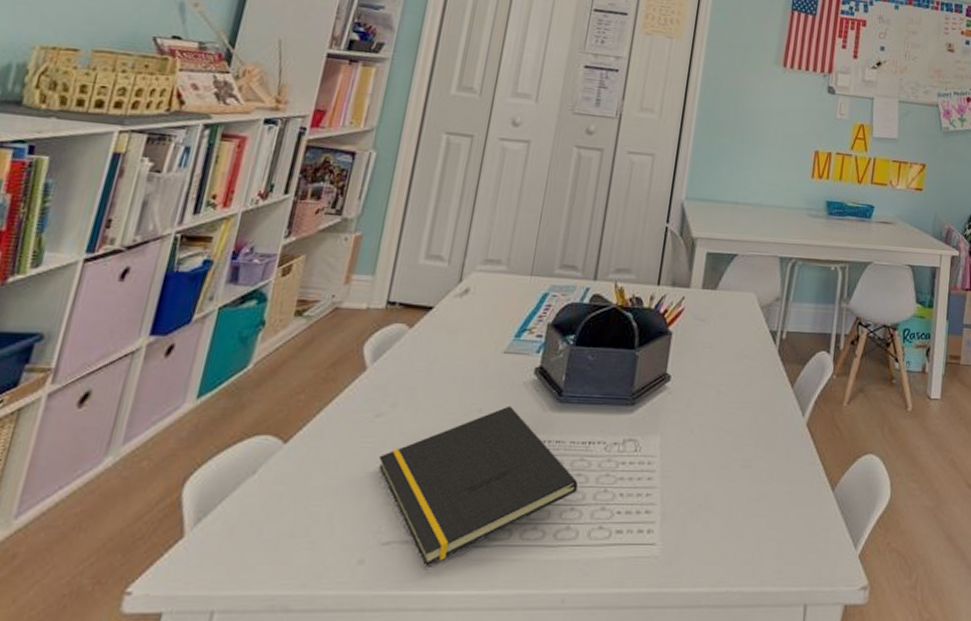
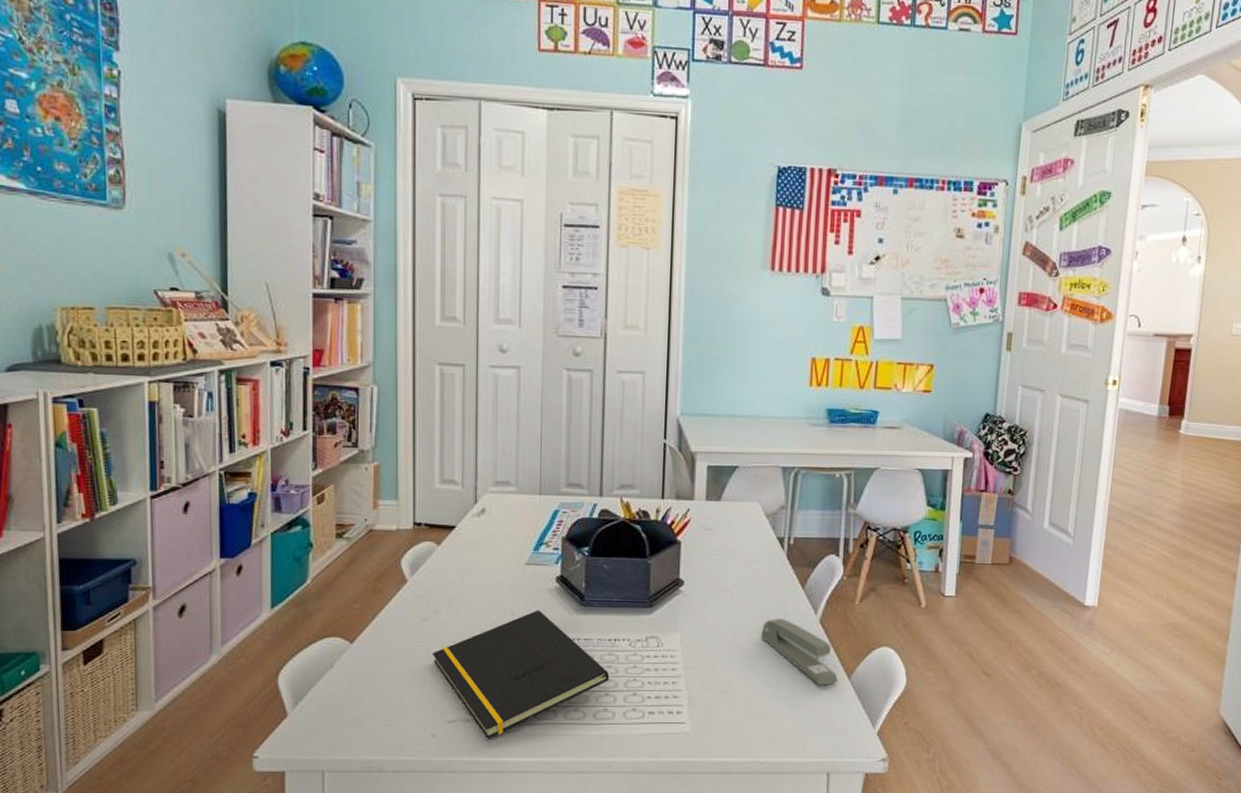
stapler: none [745,420,821,499] -> present [761,618,838,686]

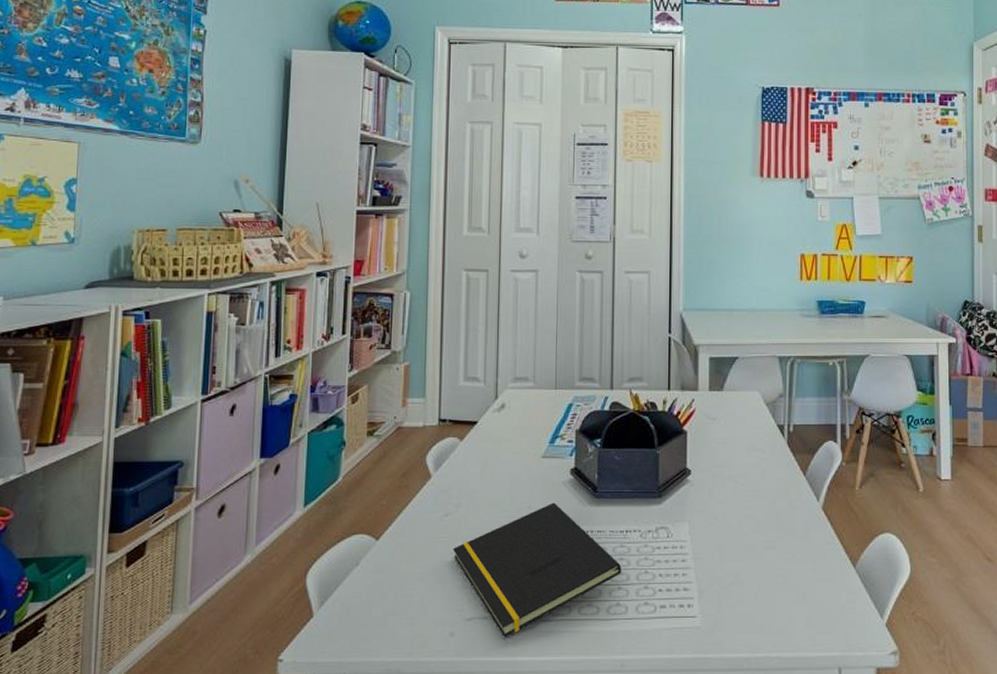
stapler: present [761,618,838,686] -> none [767,505,843,575]

